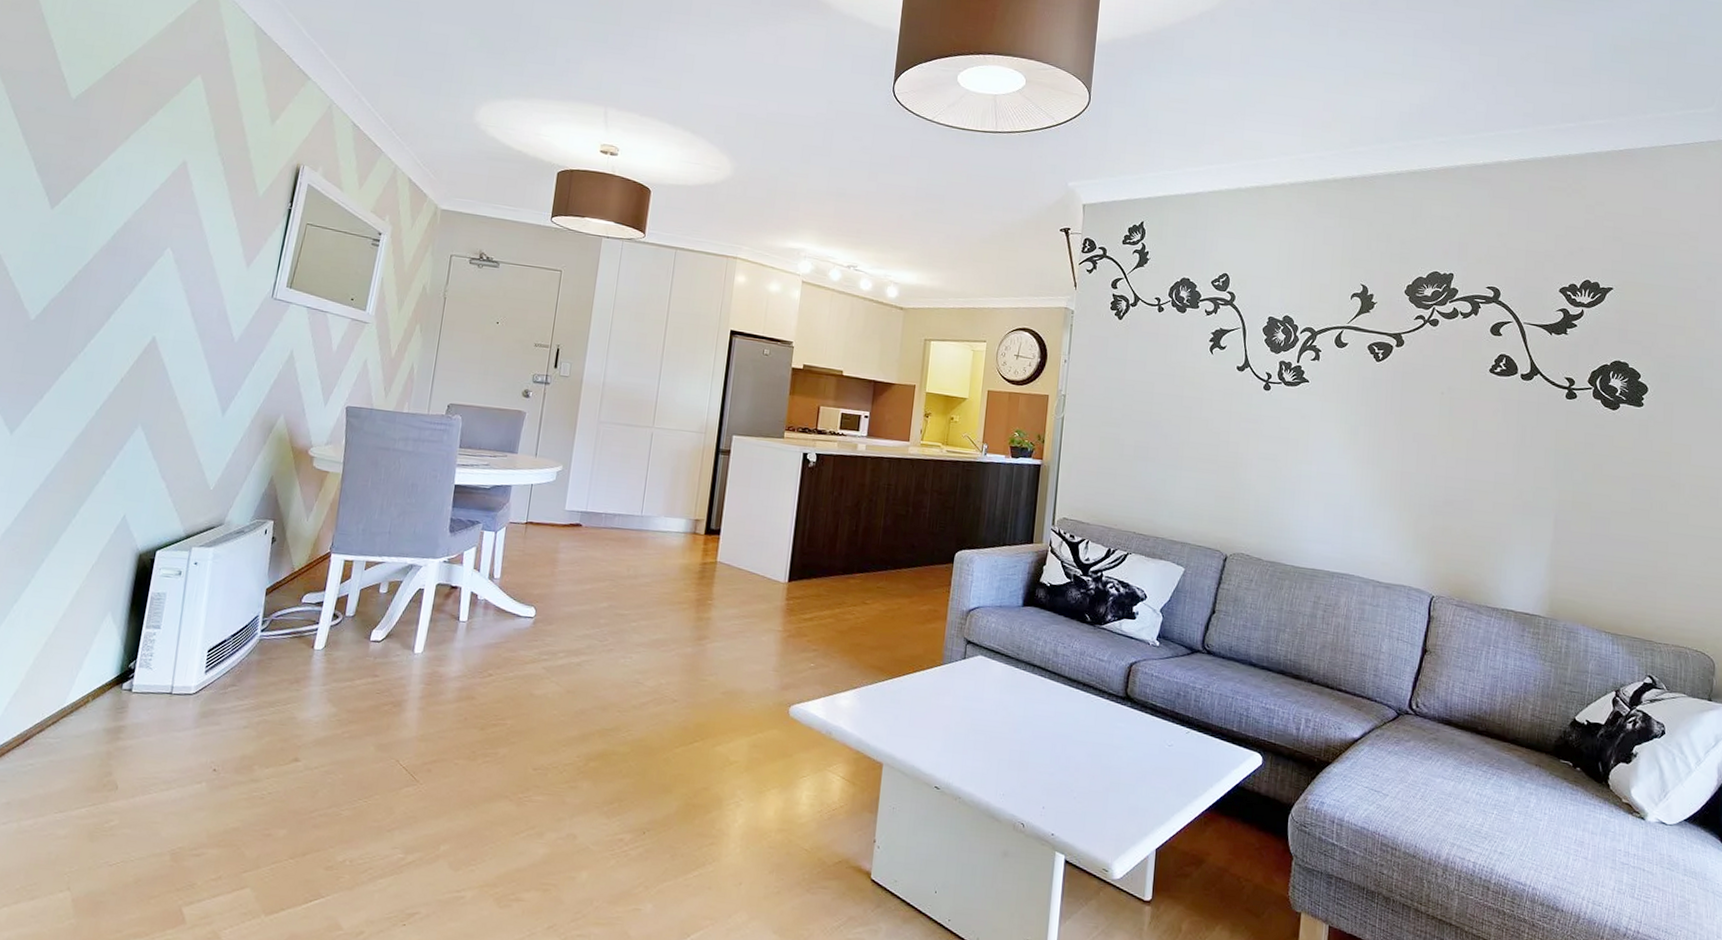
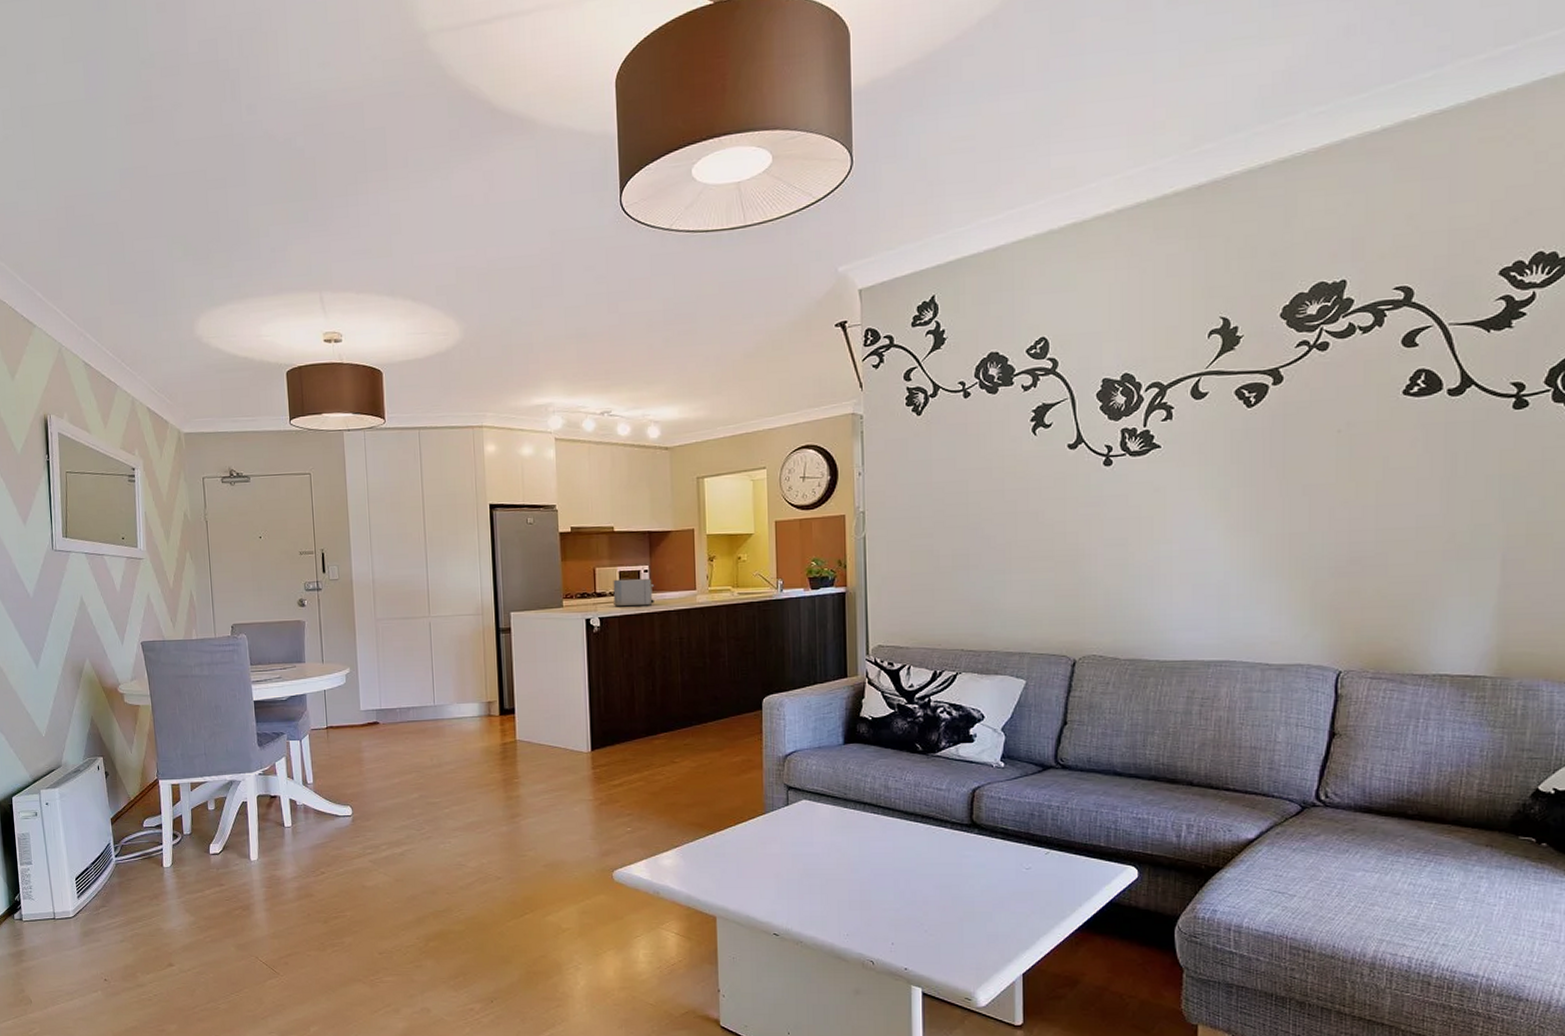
toaster: none [832,420,871,451] -> present [613,578,654,607]

